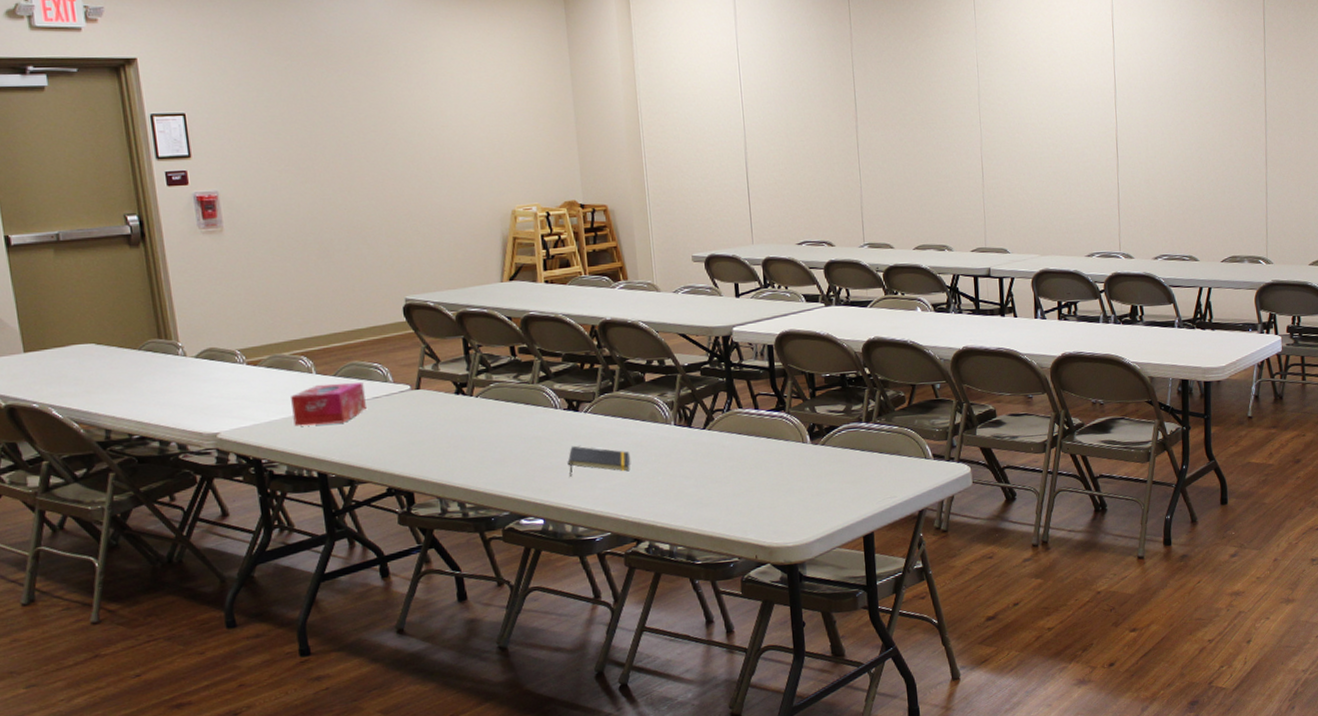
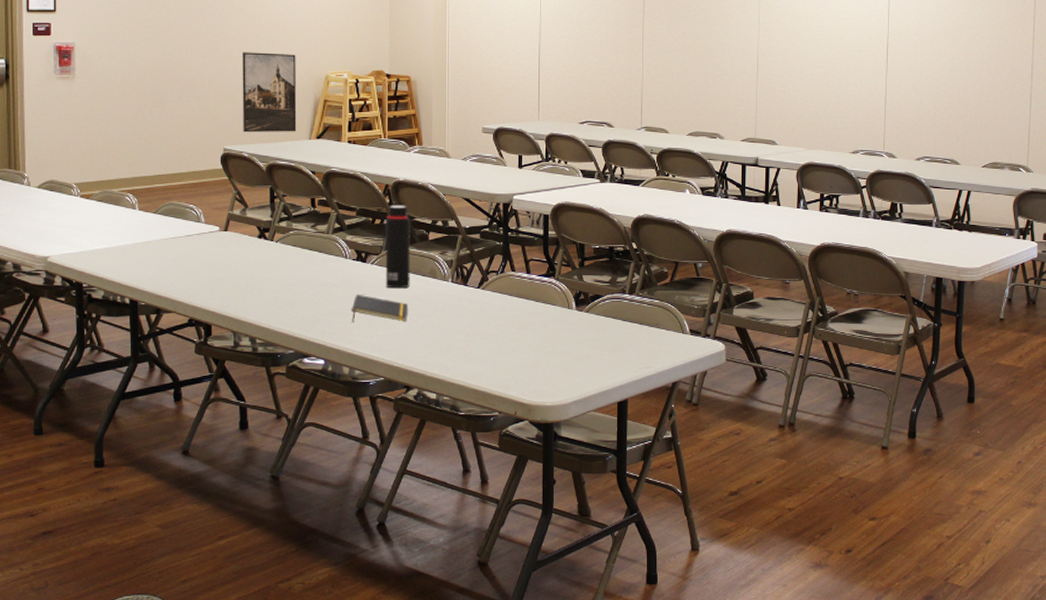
tissue box: present [291,382,366,427] -> none [115,220,179,256]
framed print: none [414,188,486,280] -> present [242,52,297,133]
water bottle: none [593,346,630,437] -> present [382,205,411,289]

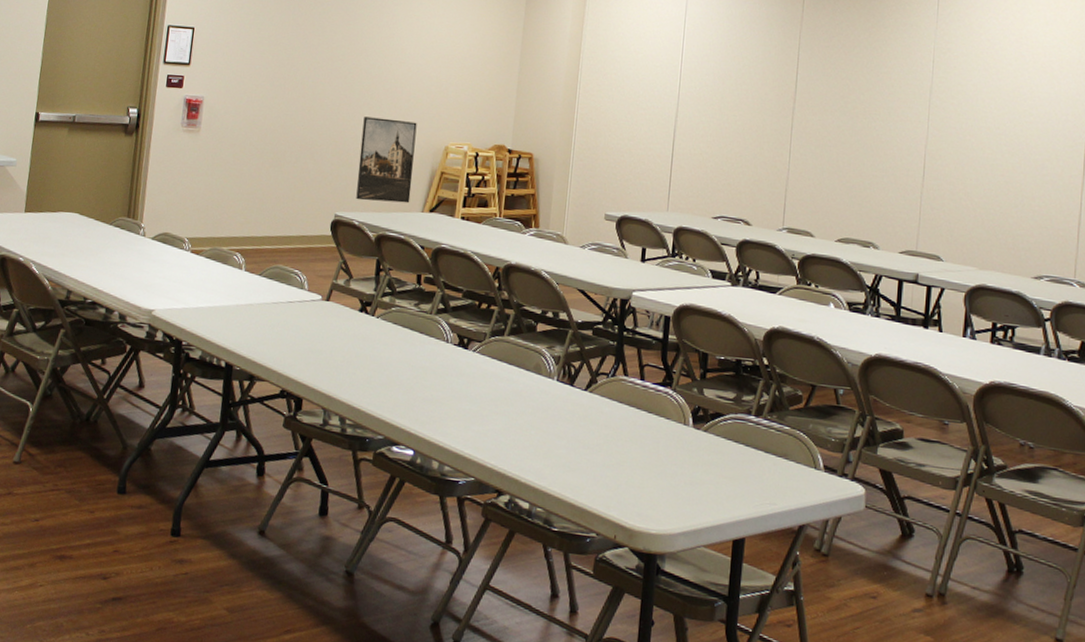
notepad: present [351,294,408,322] -> none [447,382,508,419]
water bottle: present [382,205,411,289] -> none [485,289,519,382]

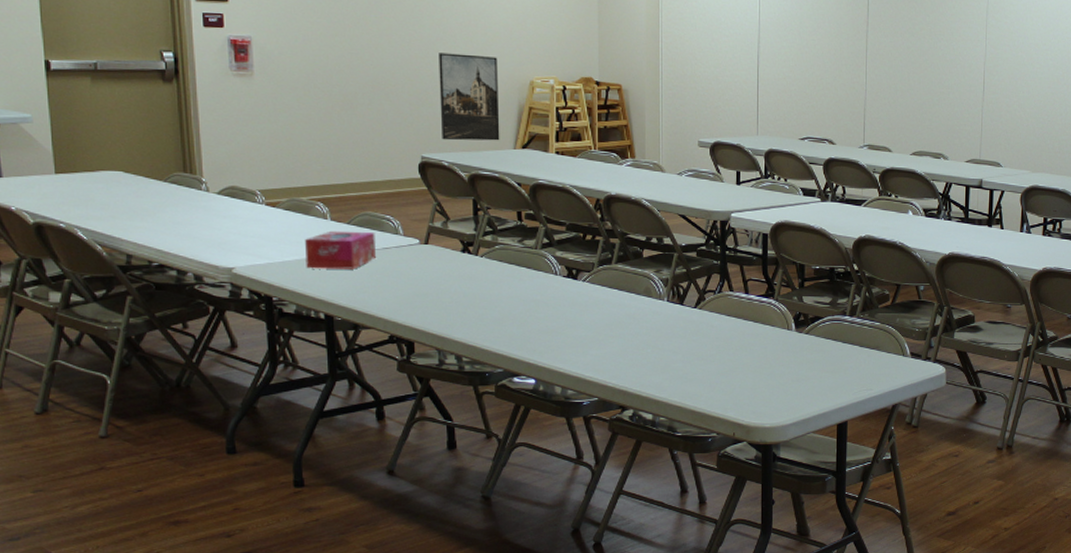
tissue box: none [216,281,283,321] -> present [305,230,376,270]

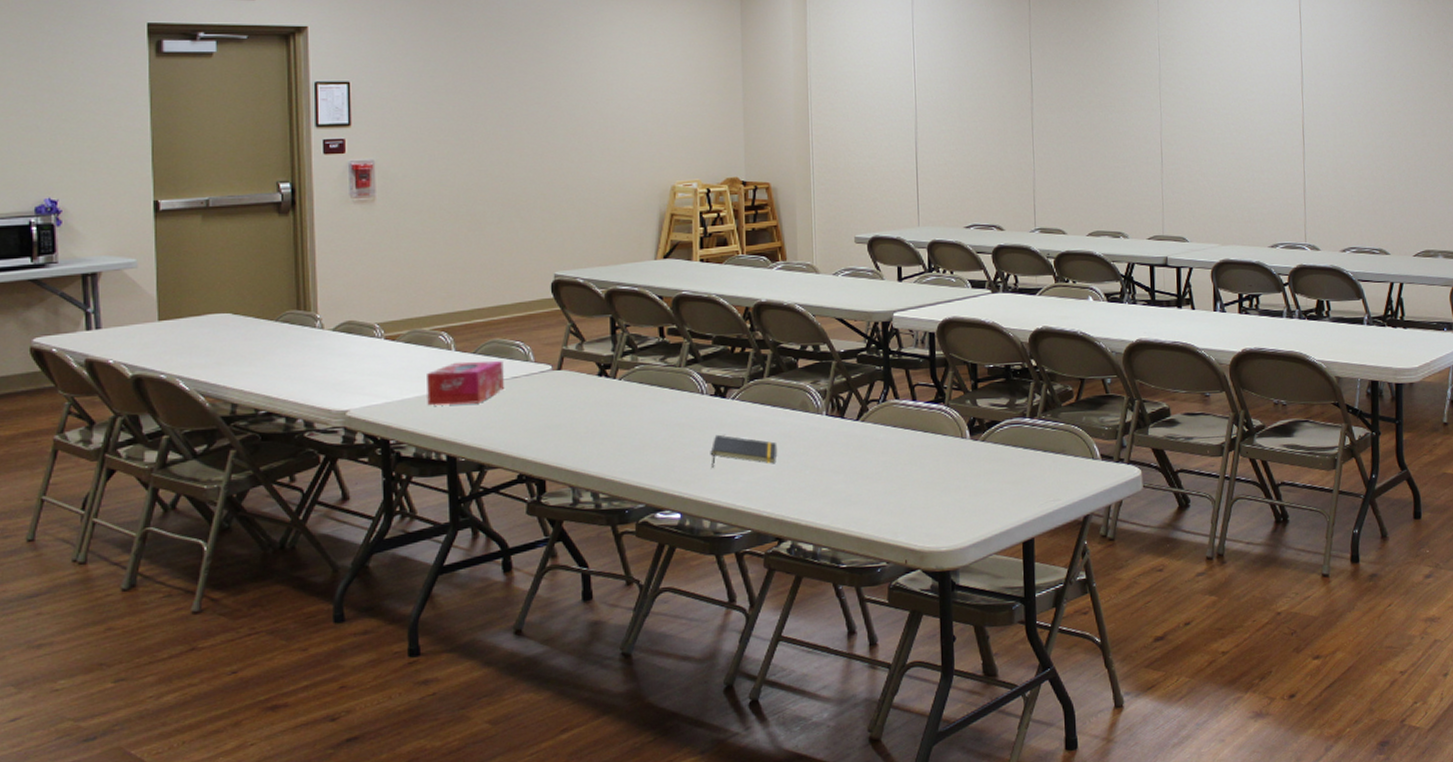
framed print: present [439,53,500,141] -> none [573,162,640,256]
notepad: none [562,312,622,342] -> present [710,434,776,468]

